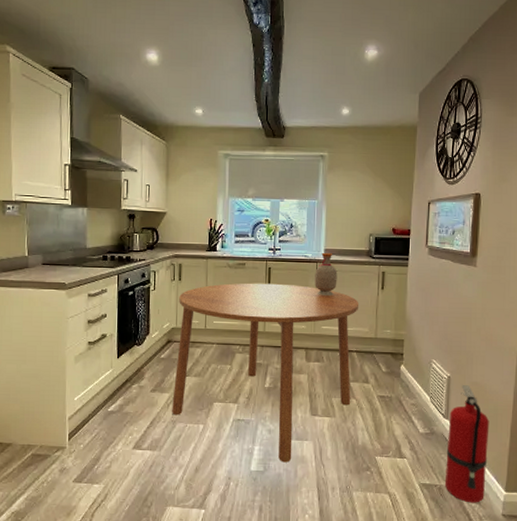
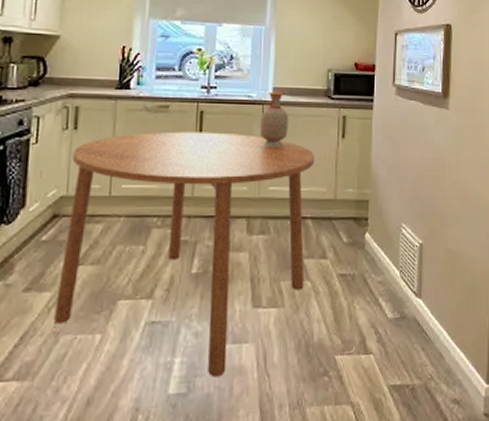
fire extinguisher: present [445,384,490,503] -> none [419,252,467,404]

